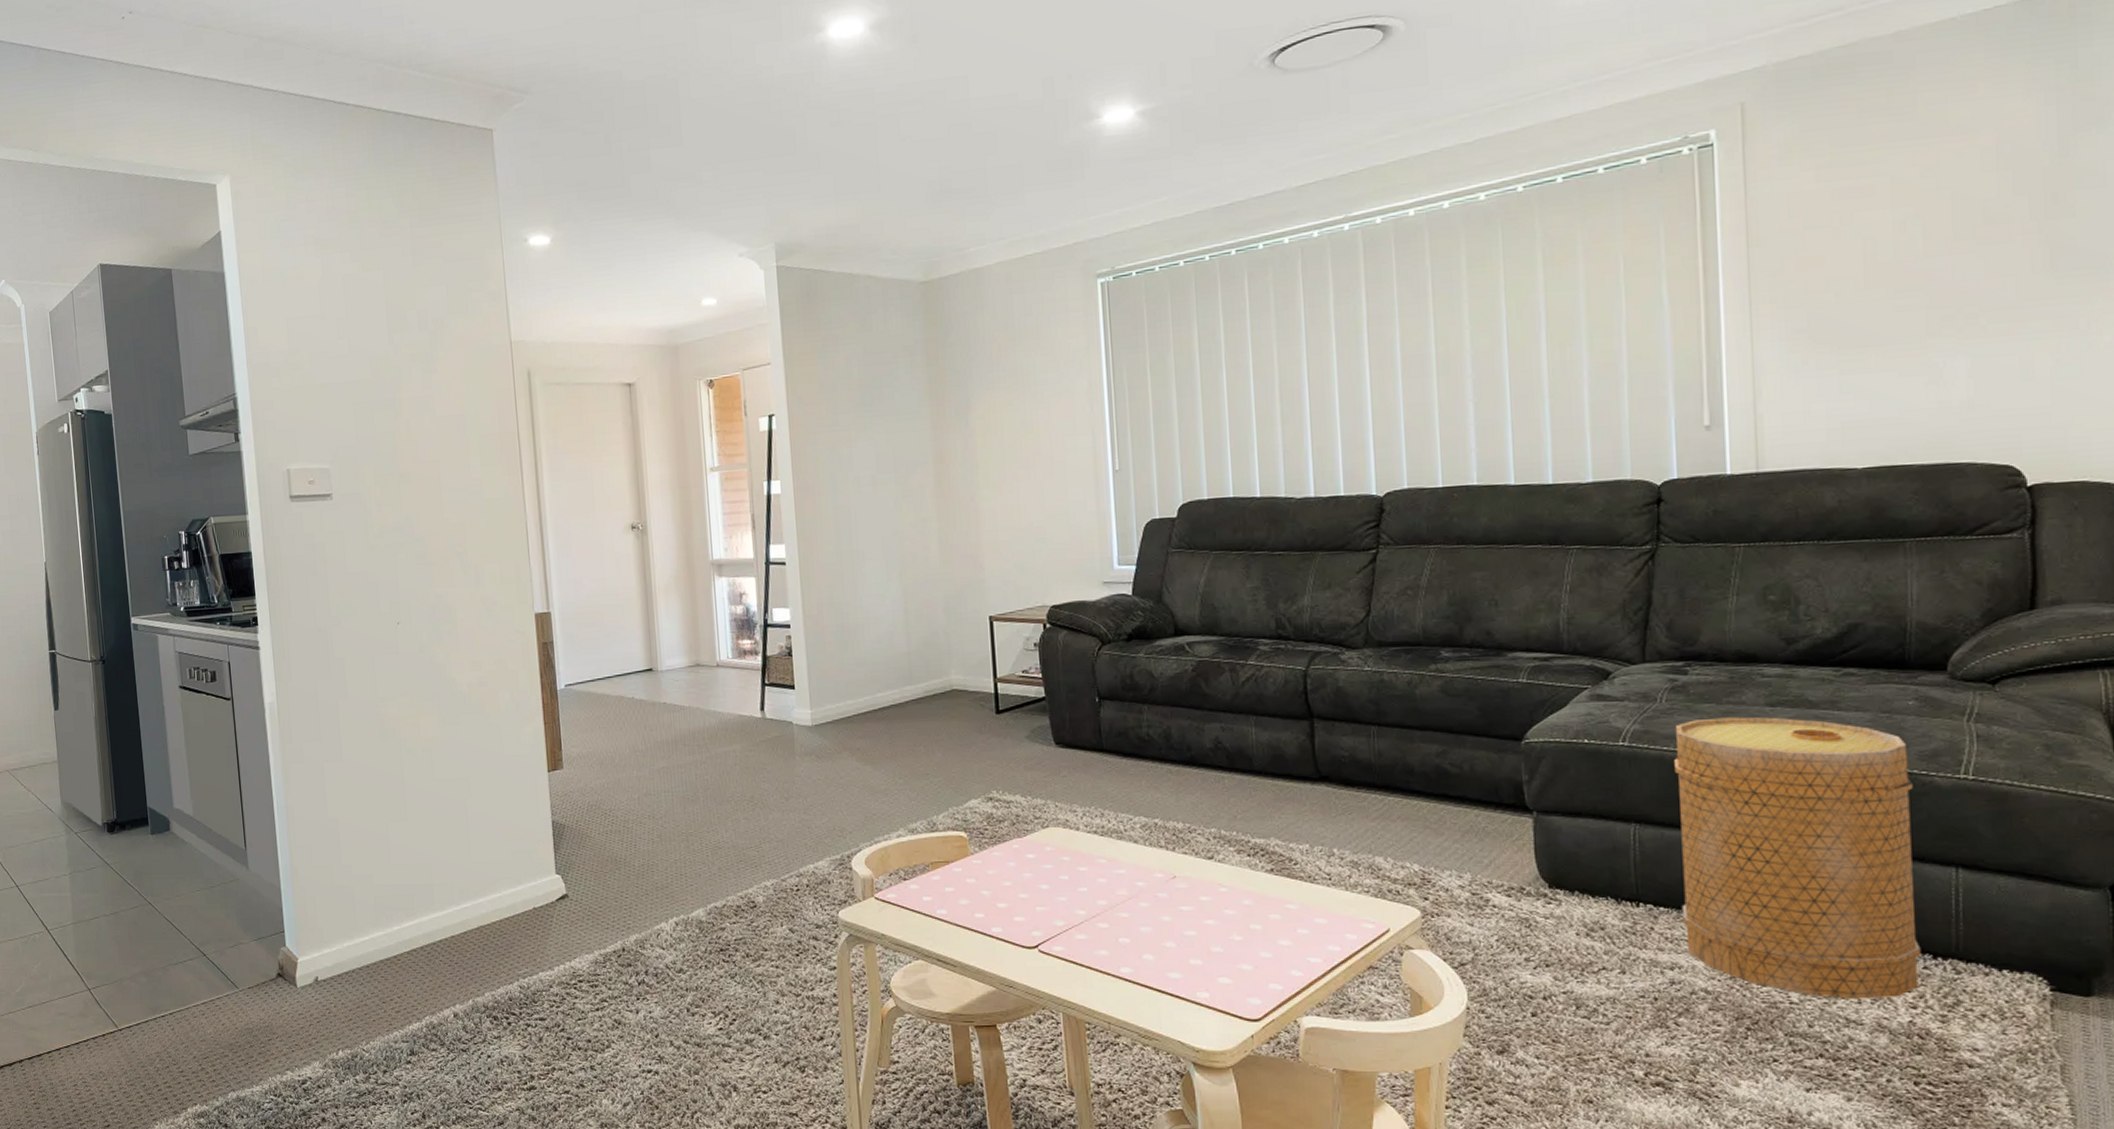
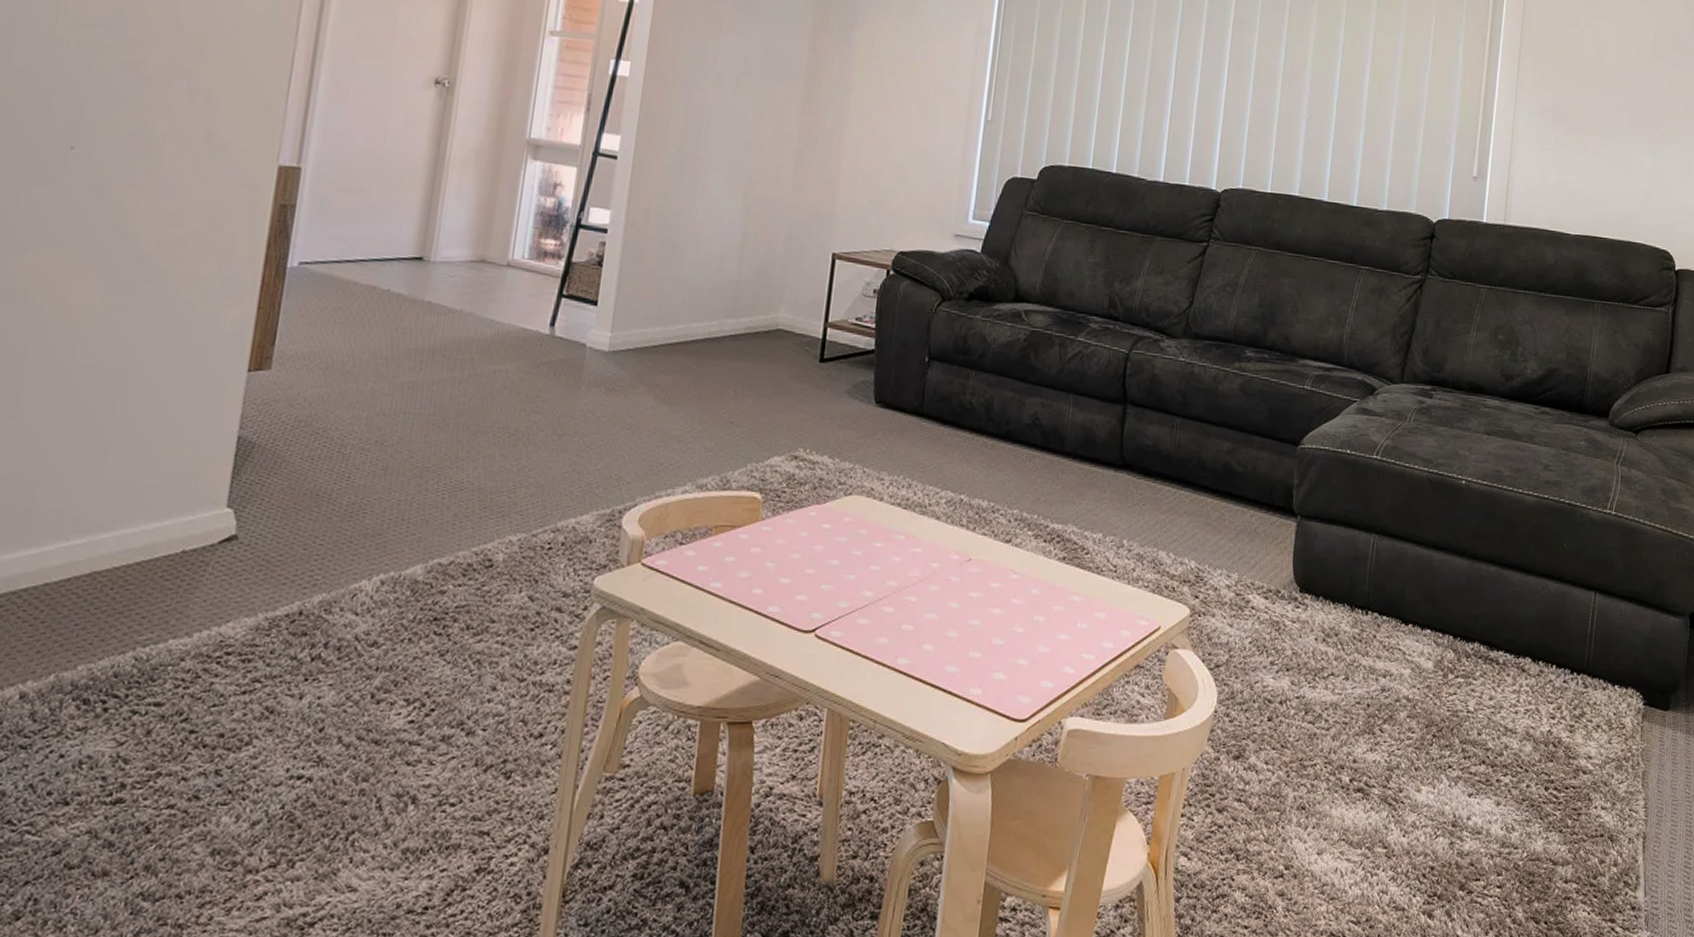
basket: present [1674,717,1921,999] -> none [1398,440,1576,709]

